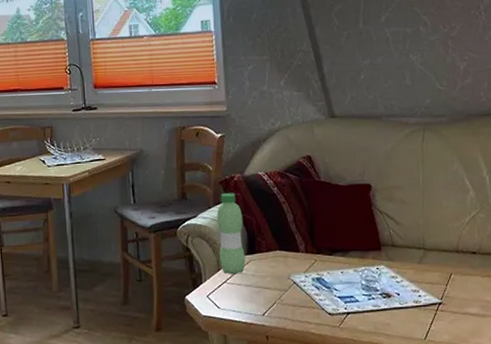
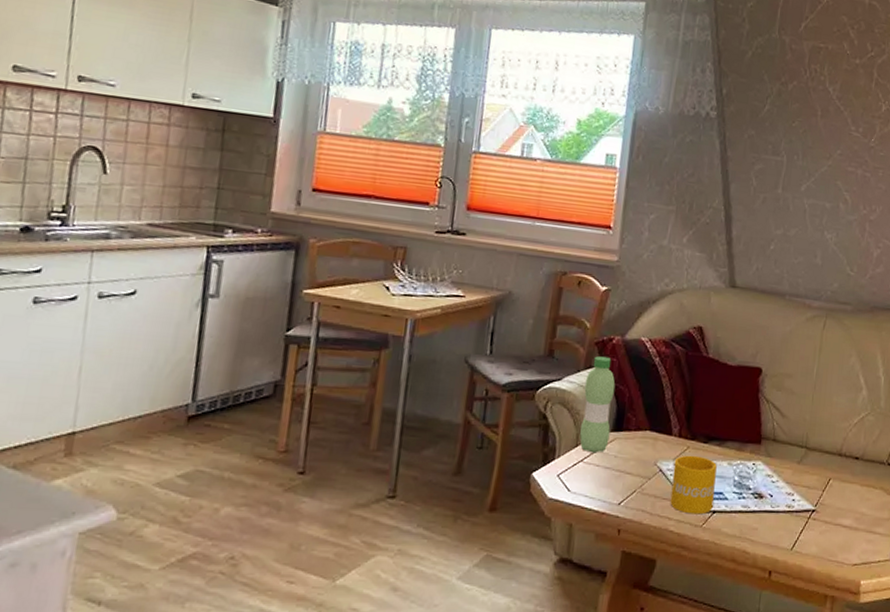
mug: none [305,267,346,317] -> present [670,455,717,515]

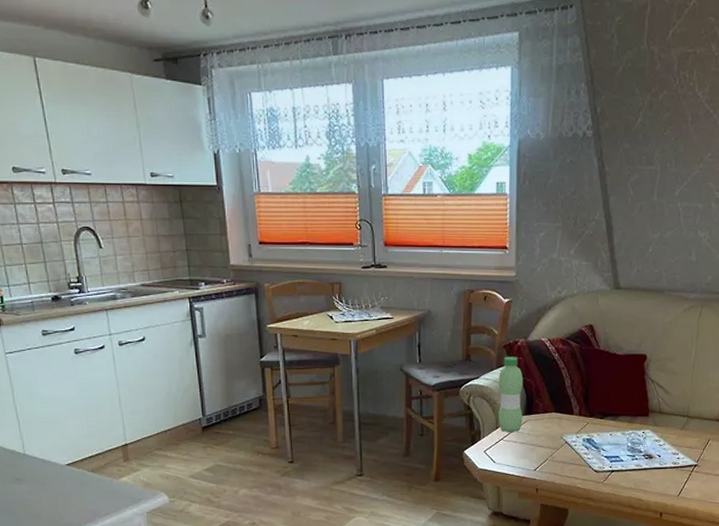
mug: present [670,455,717,515] -> none [576,429,613,474]

